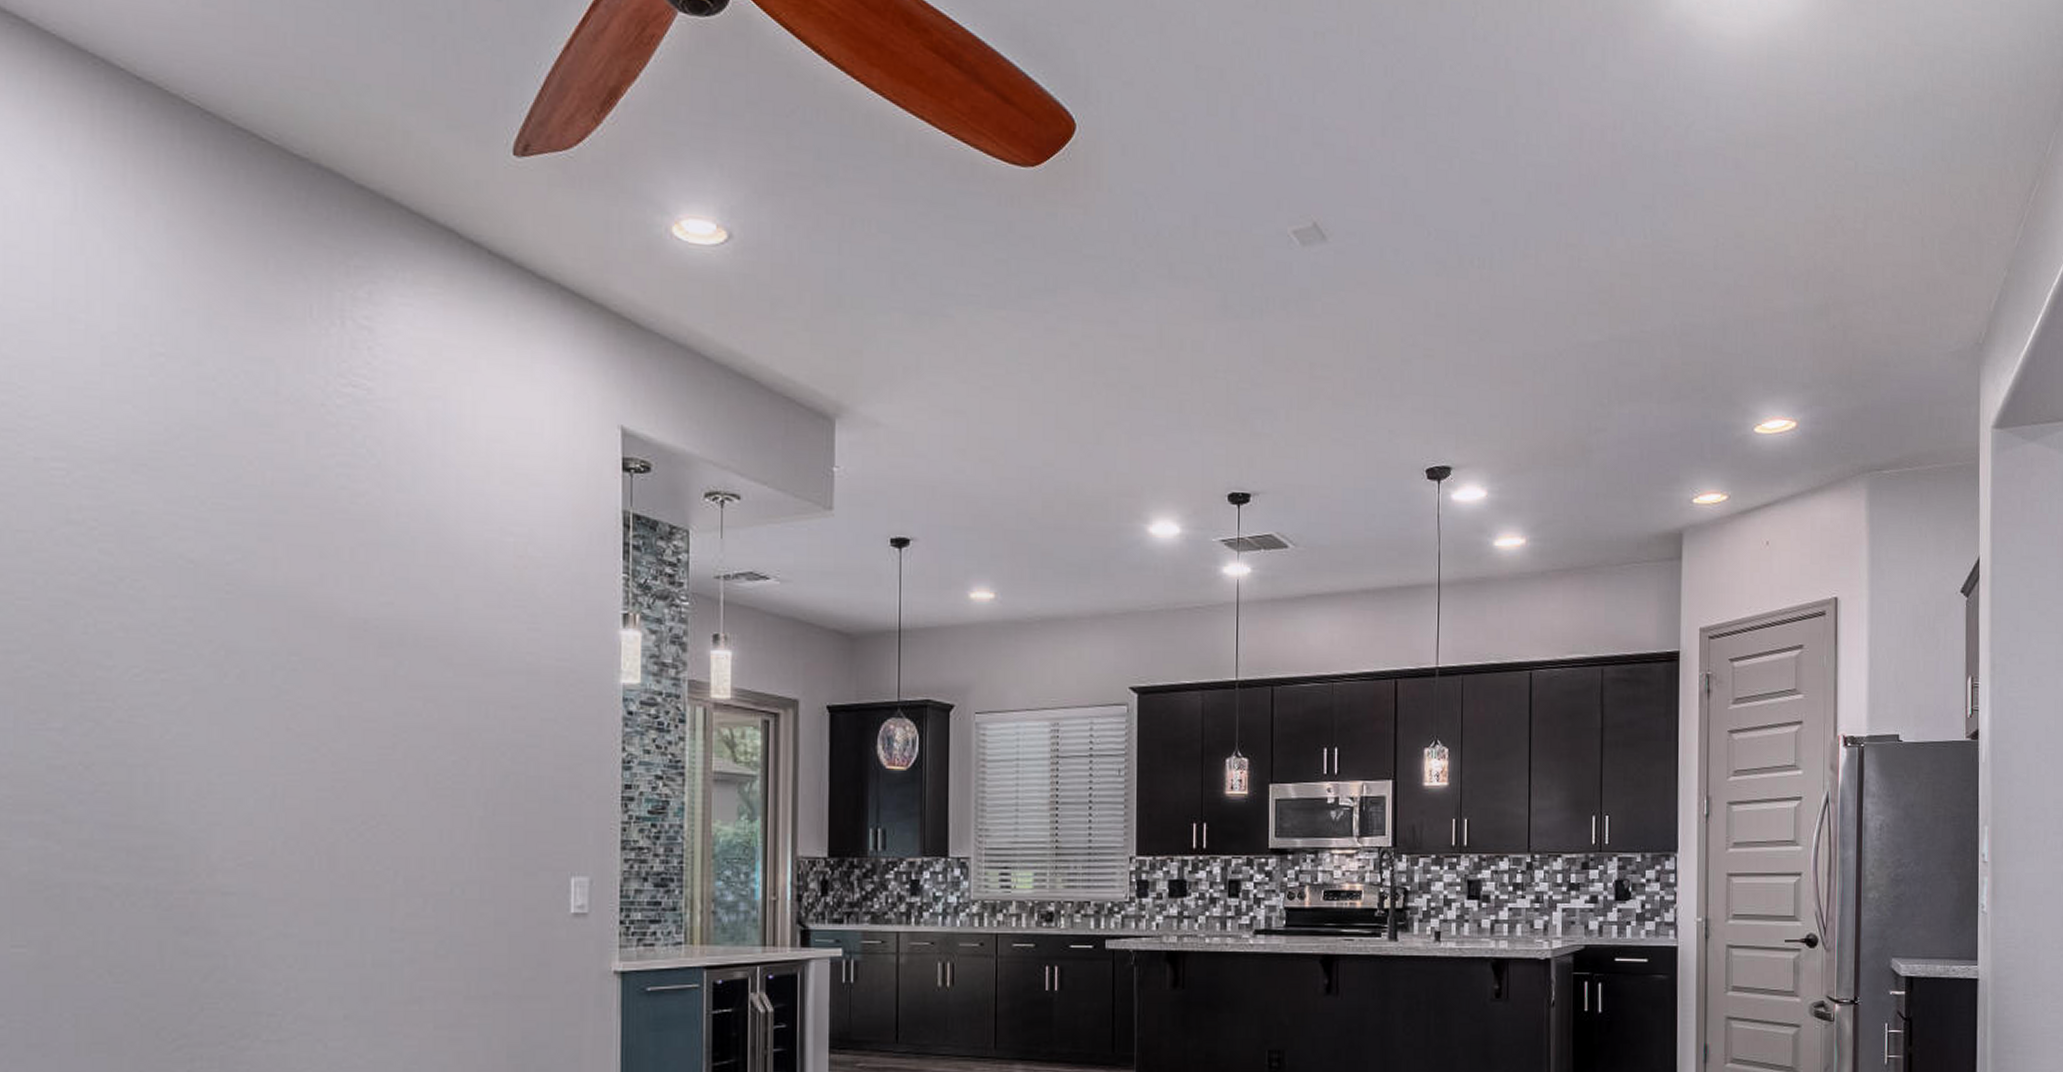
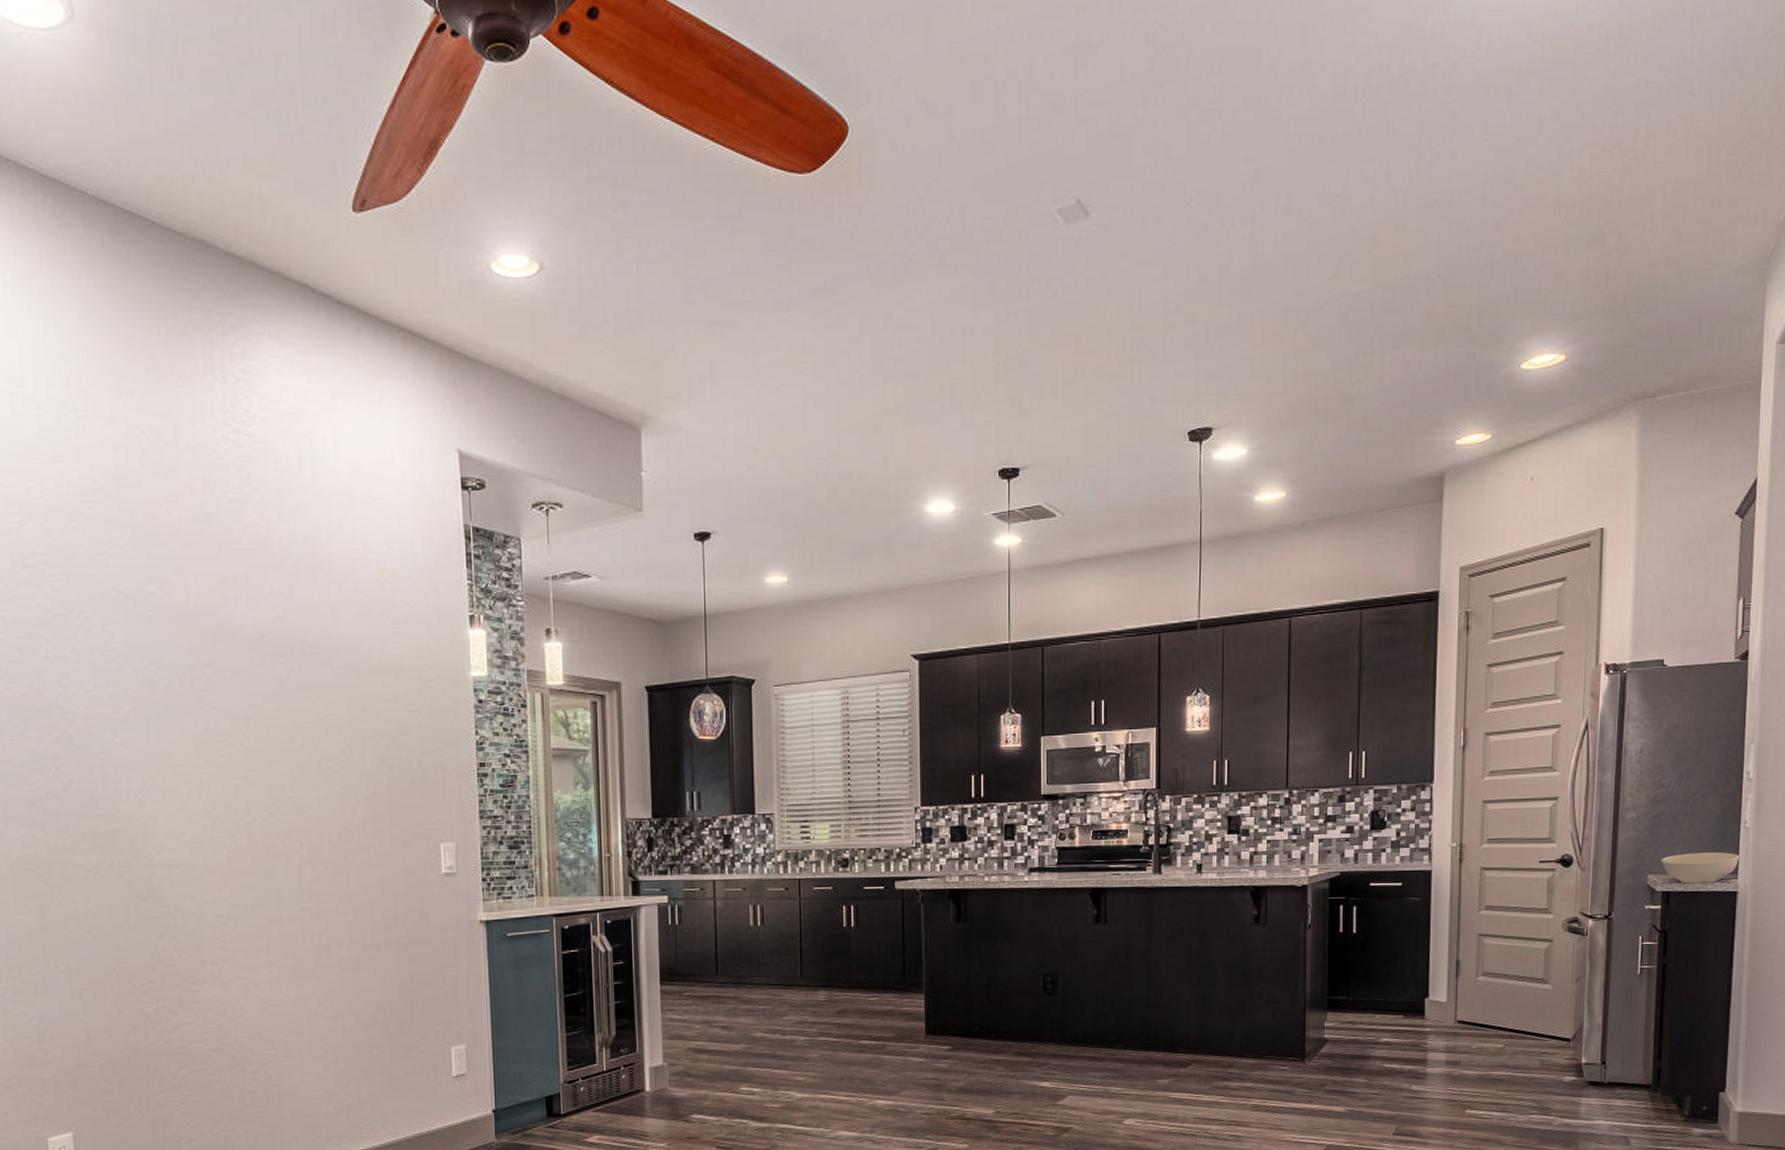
bowl: none [1903,937,1979,969] -> present [1661,852,1740,884]

